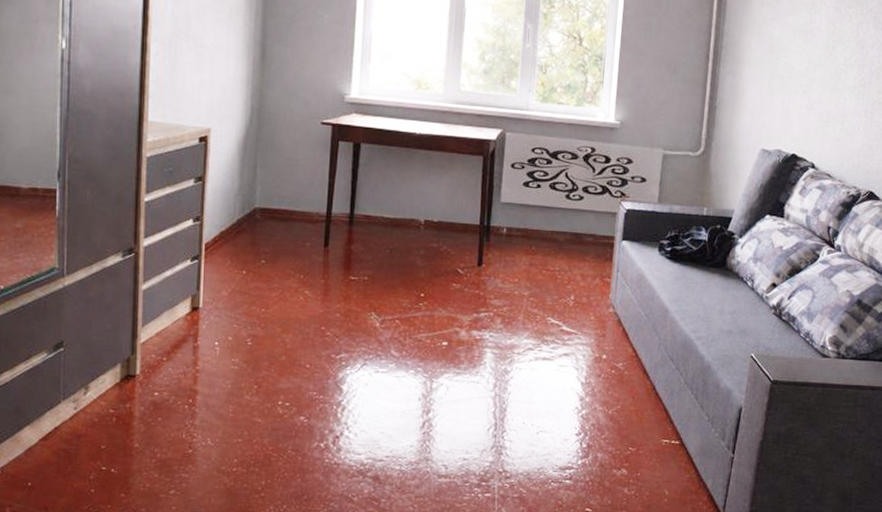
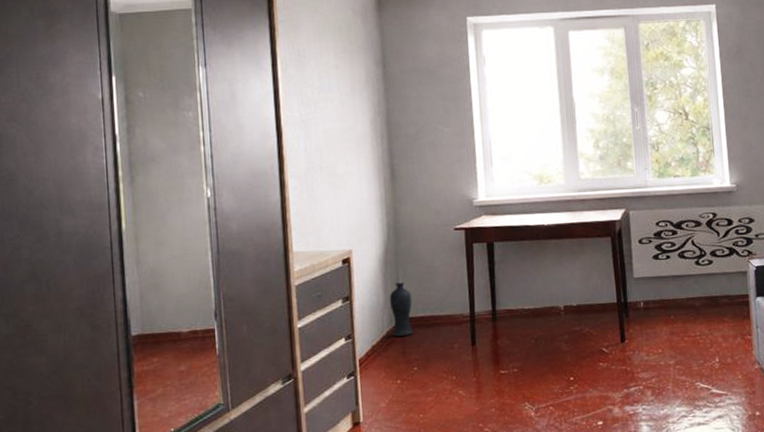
vase: none [243,169,268,227] -> present [389,282,413,336]

